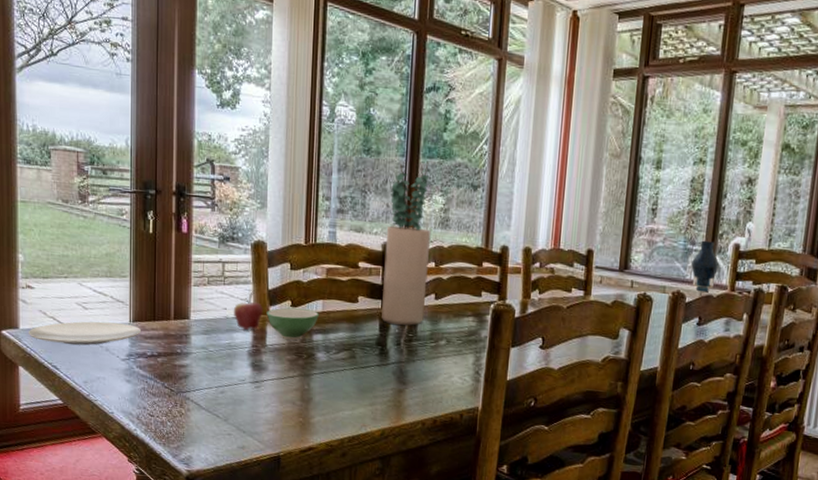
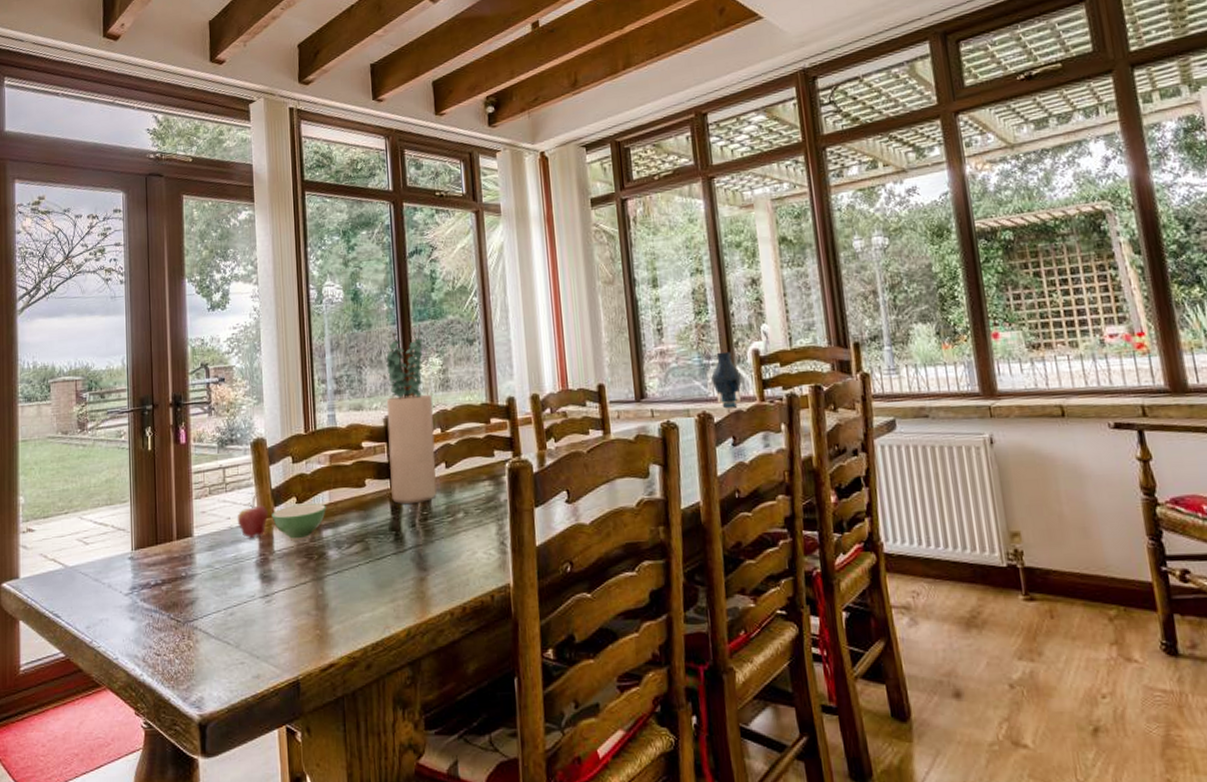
plate: present [28,321,142,346] -> none [28,553,144,588]

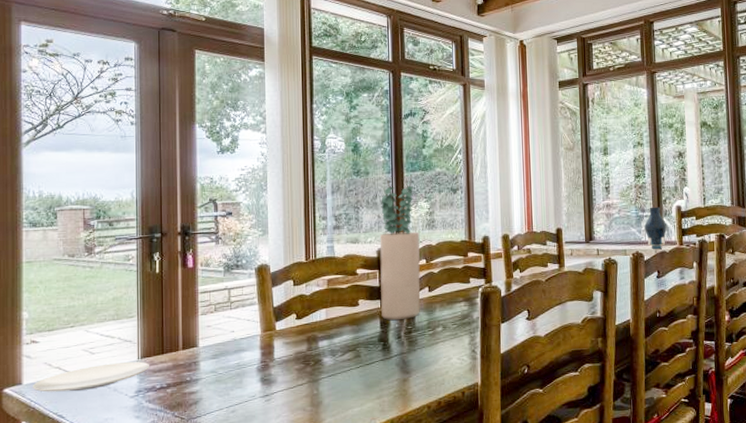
plate: none [28,553,144,588] -> present [32,361,150,393]
fruit: present [237,492,269,538] -> none [240,310,270,348]
bowl: present [271,503,327,542] -> none [273,319,324,351]

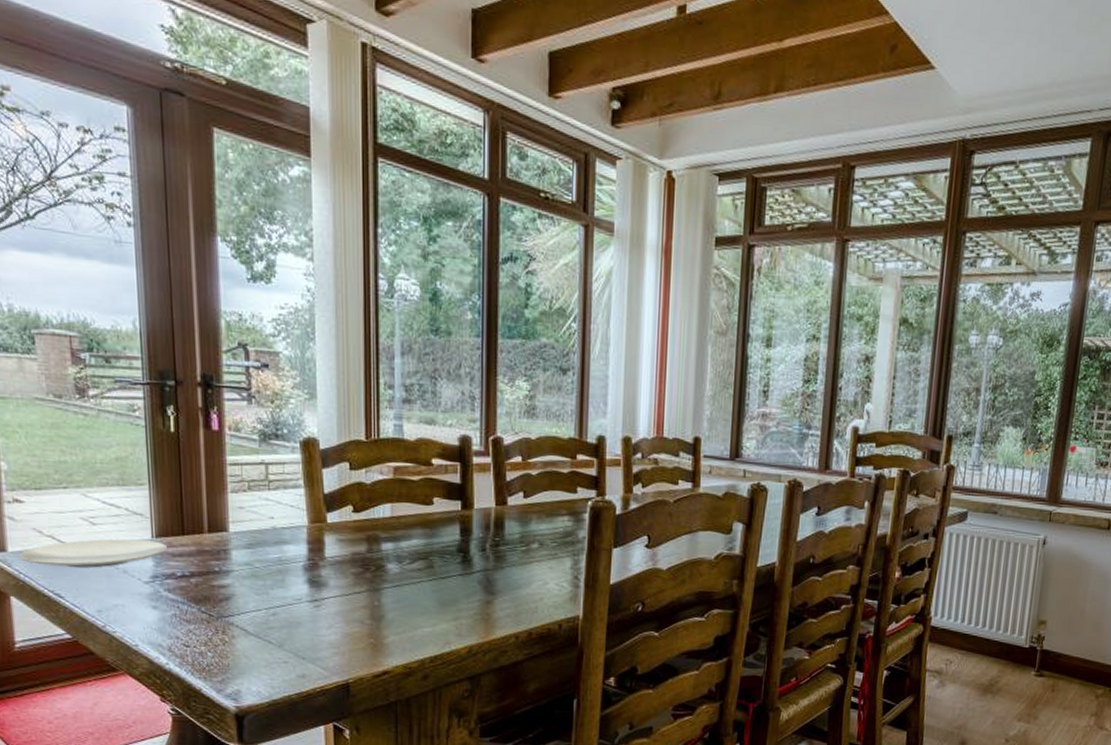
vase: present [379,174,421,321] -> none [462,341,516,529]
vase: present [644,206,668,249] -> none [808,423,838,479]

